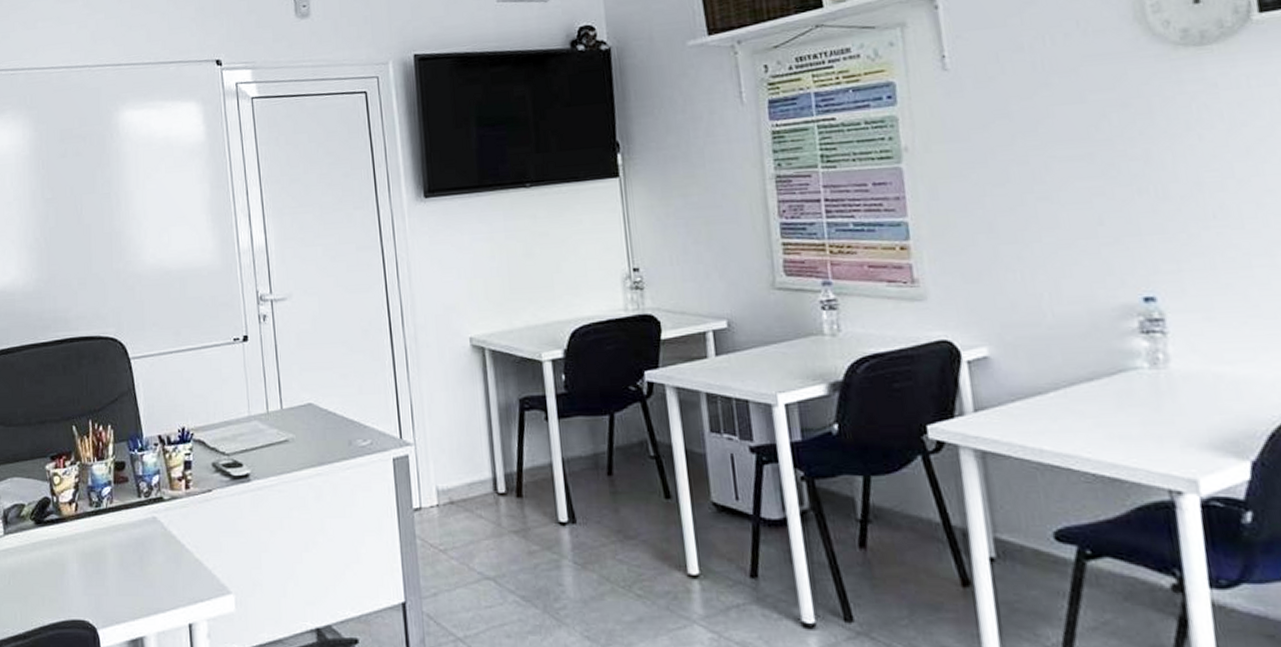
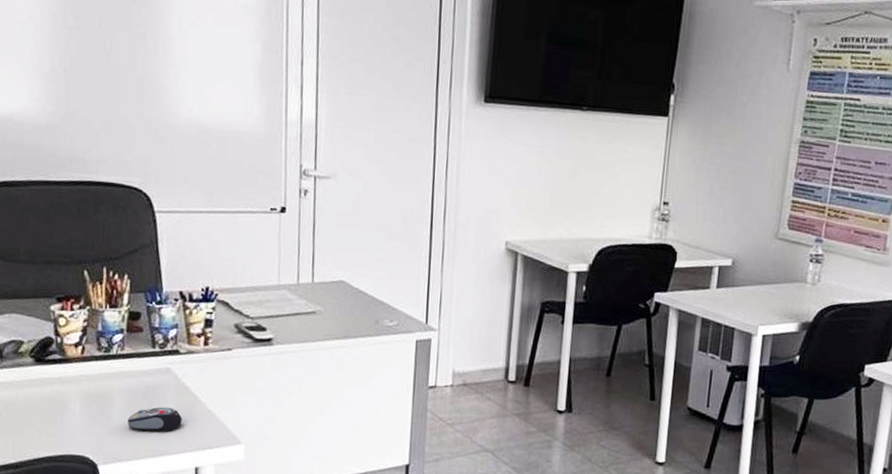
computer mouse: none [121,560,172,587] -> present [127,407,182,432]

